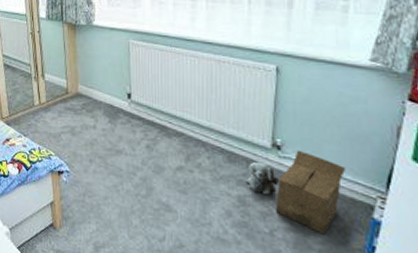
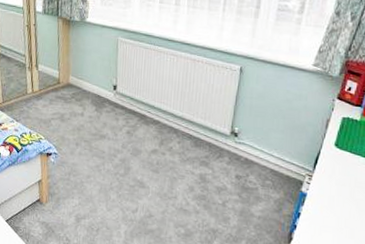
plush toy: present [246,161,279,196] -> none [208,146,233,174]
cardboard box: present [276,150,346,235] -> none [229,137,286,205]

